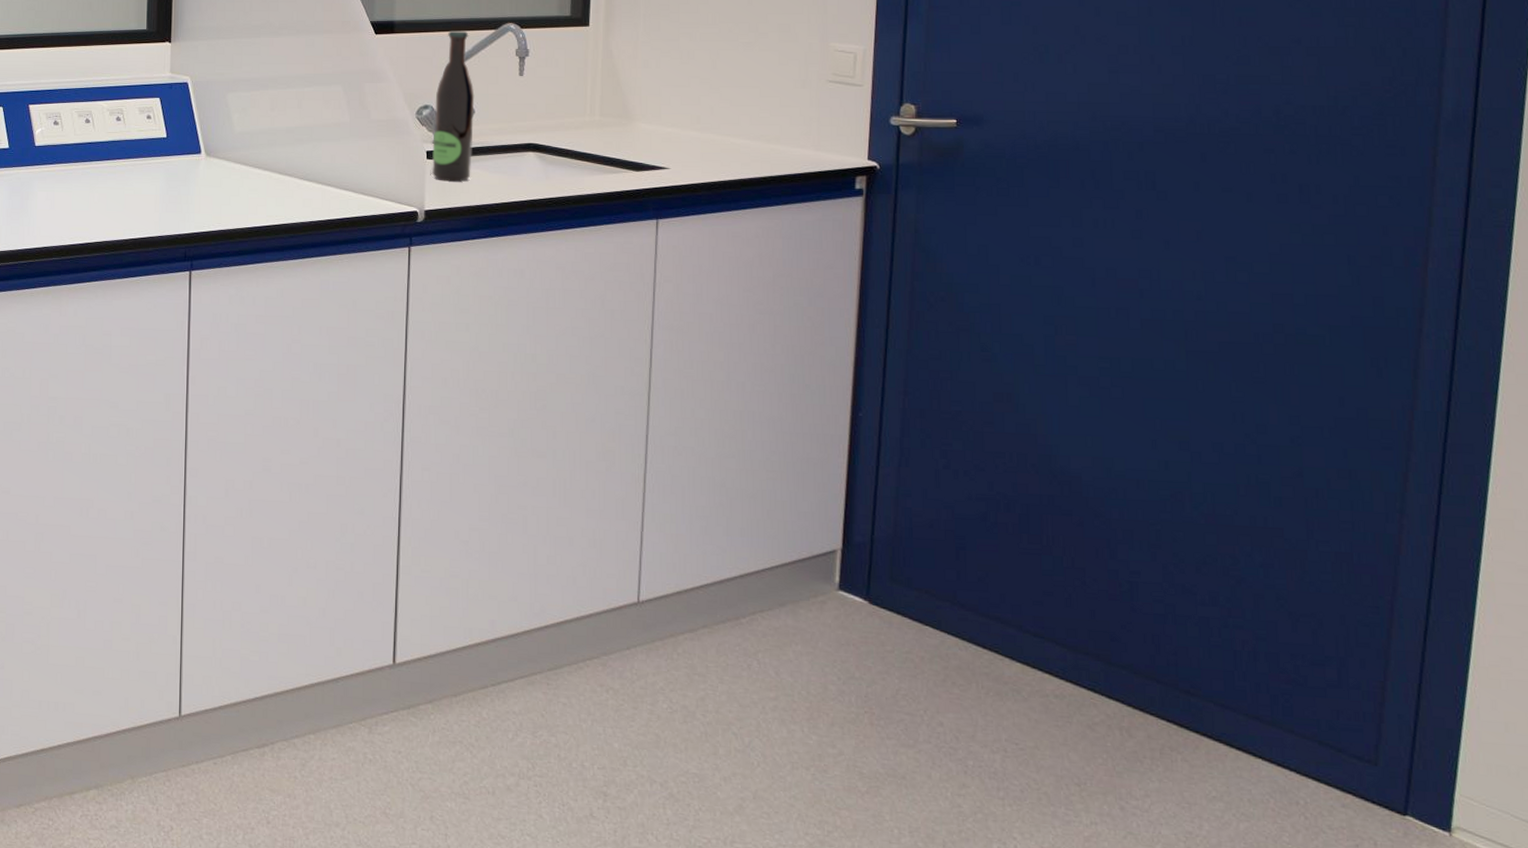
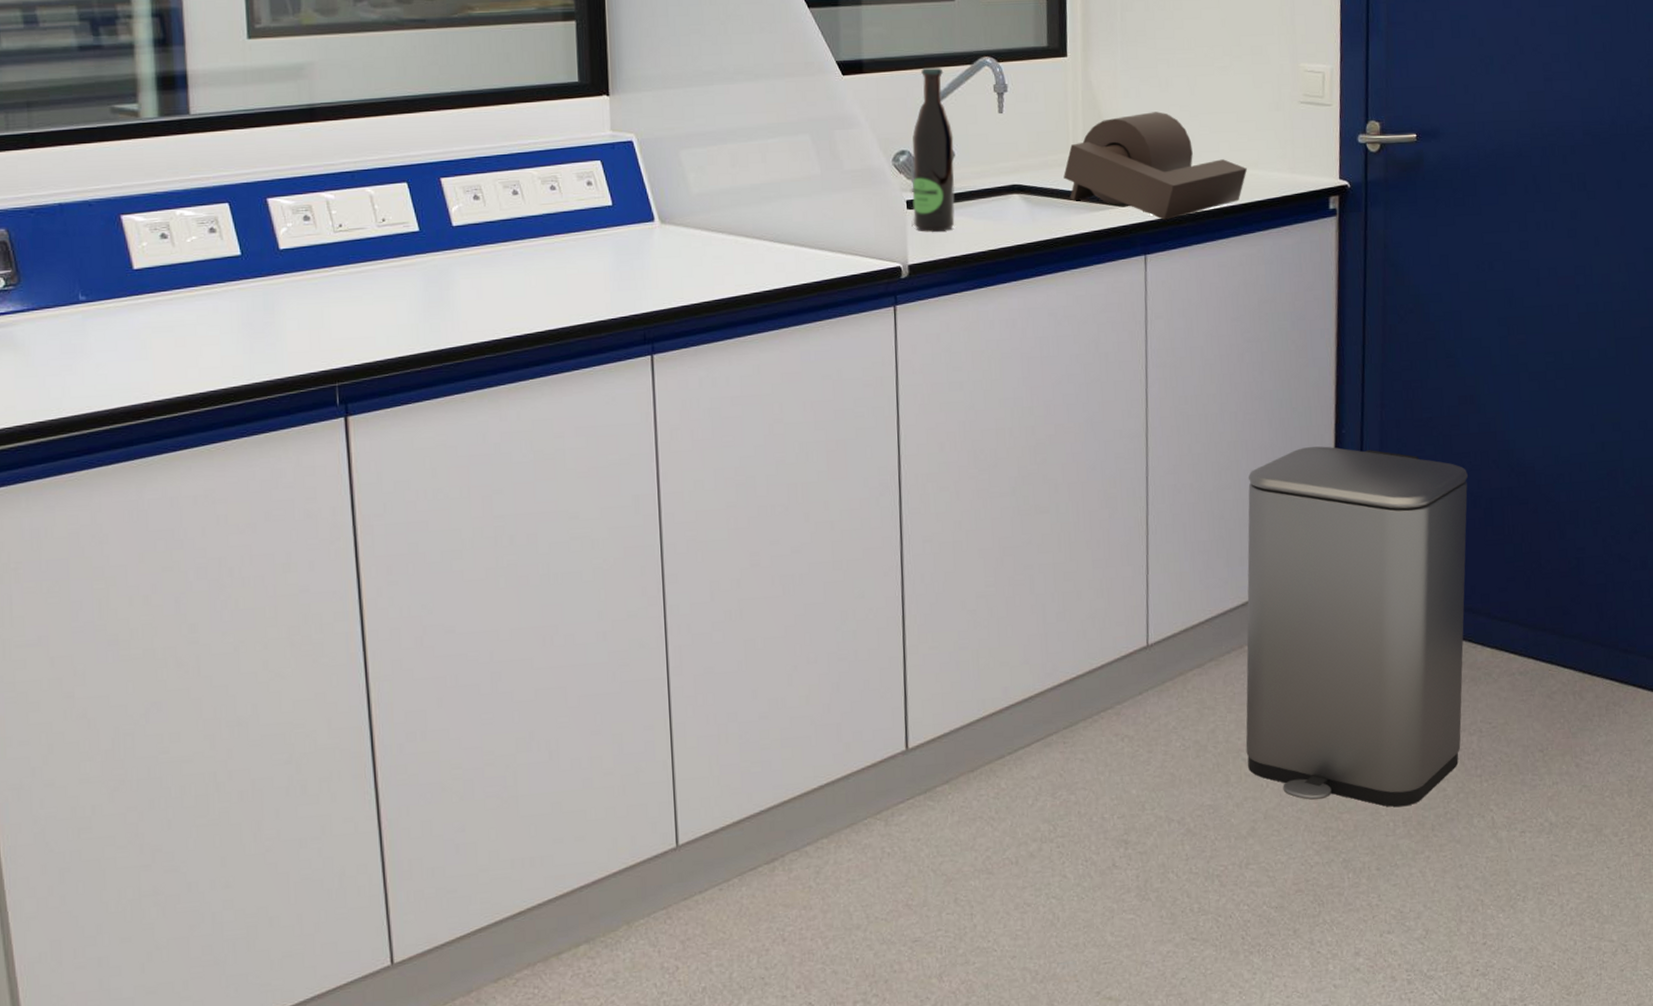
paper towel holder: none [579,82,769,187] -> present [1063,112,1248,220]
pedal bin: none [737,426,1001,816] -> present [1246,446,1468,807]

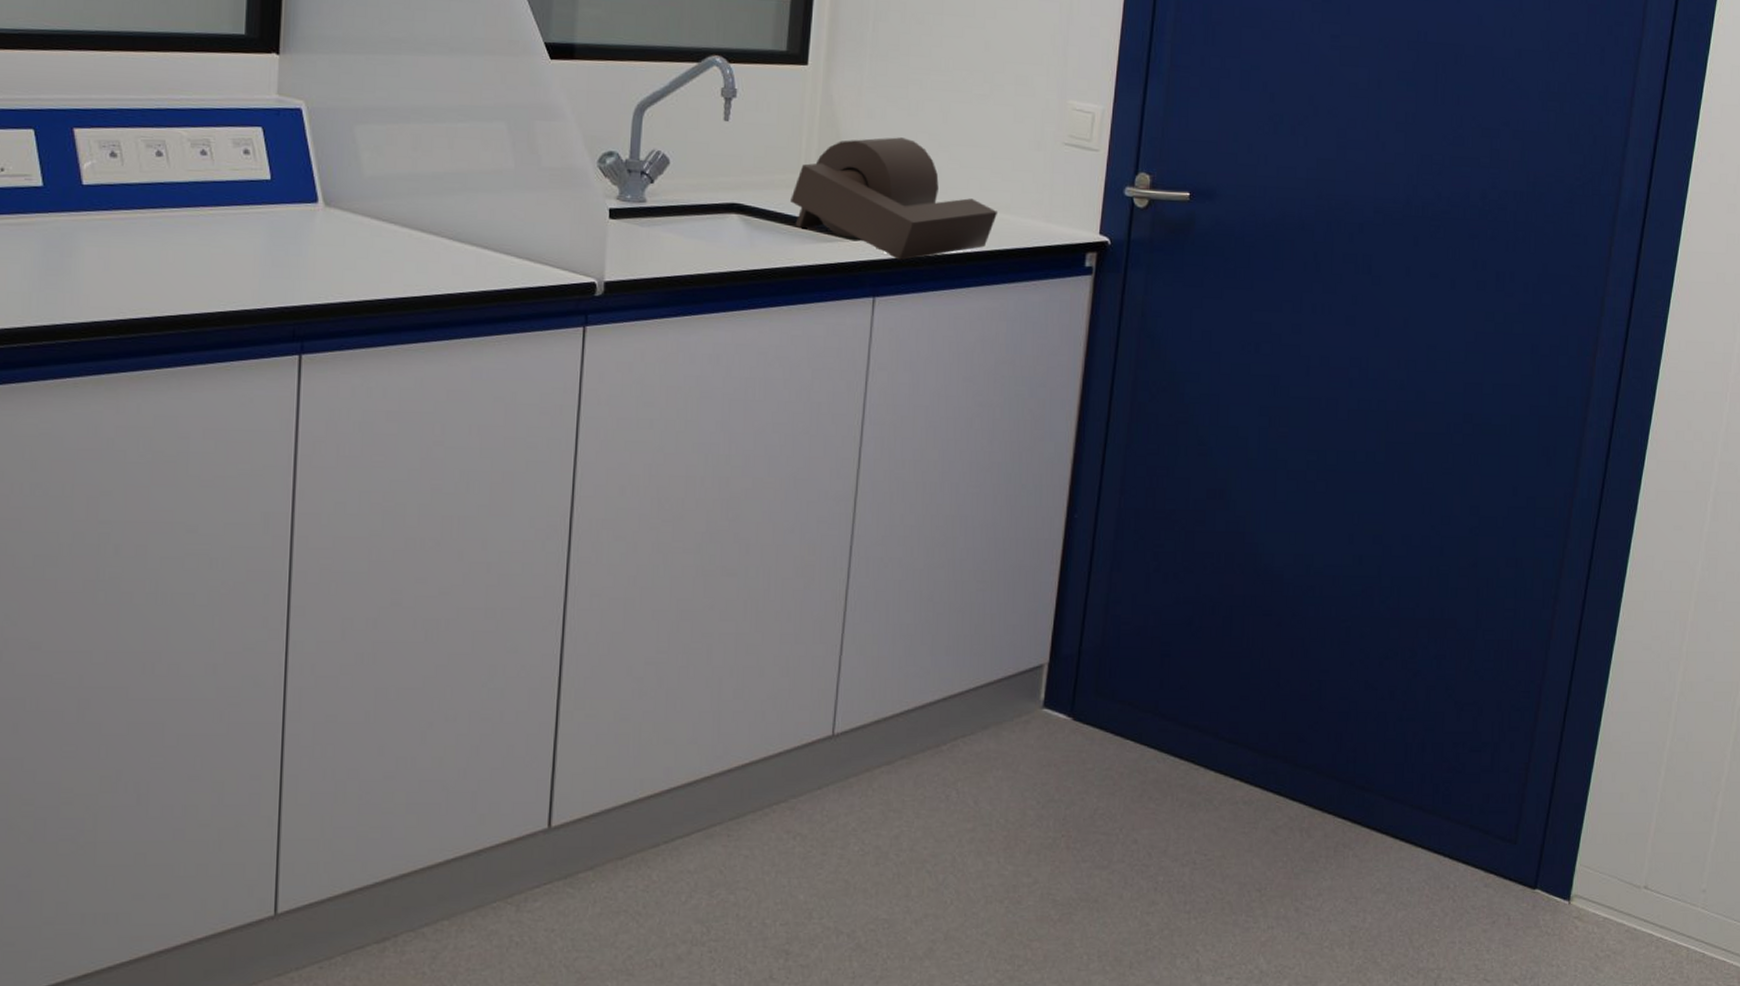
bottle: present [912,67,955,232] -> none [614,60,670,248]
pedal bin: present [1246,446,1468,807] -> none [931,530,1209,939]

